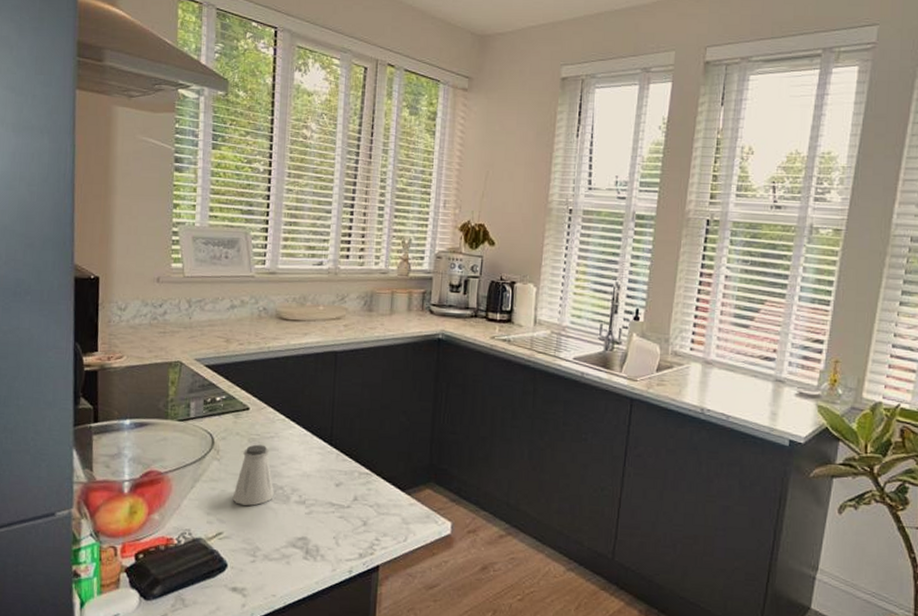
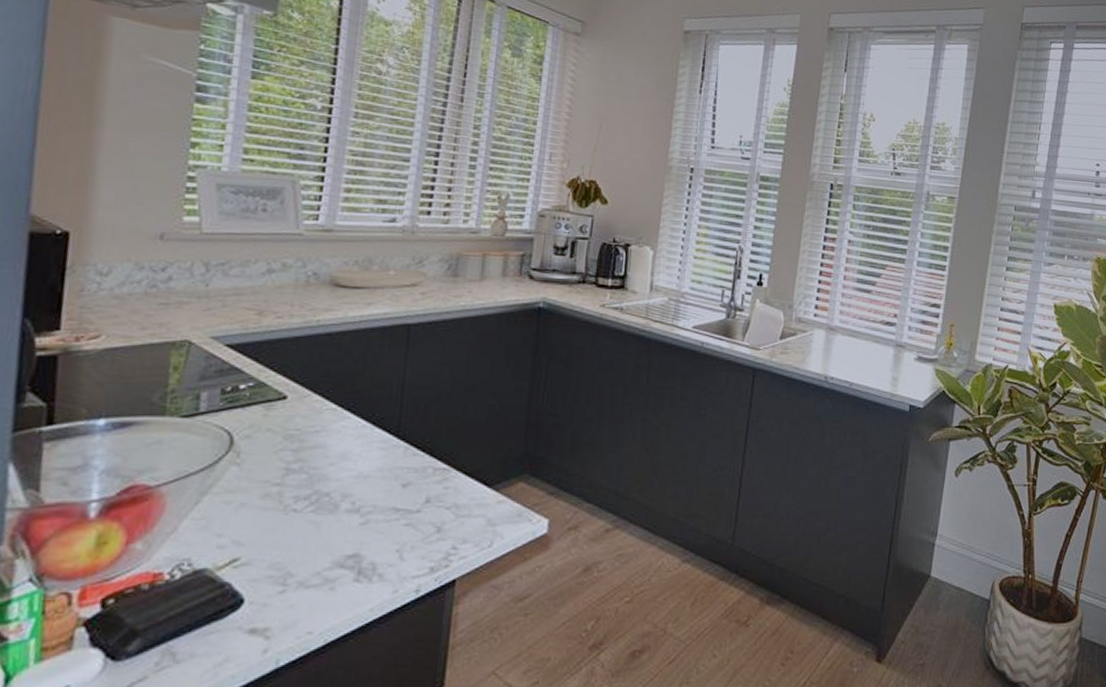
saltshaker: present [232,444,274,506] -> none [256,442,317,520]

